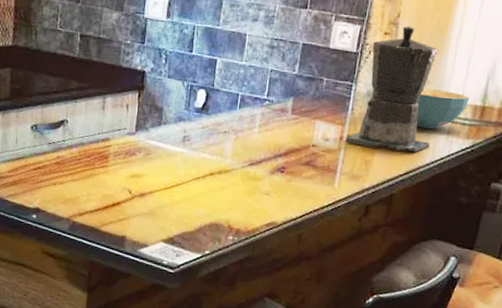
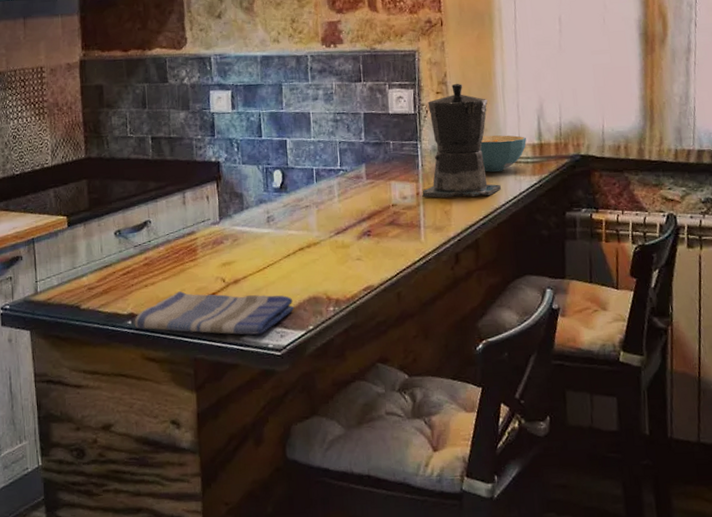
dish towel: none [38,195,195,250] -> present [134,291,295,335]

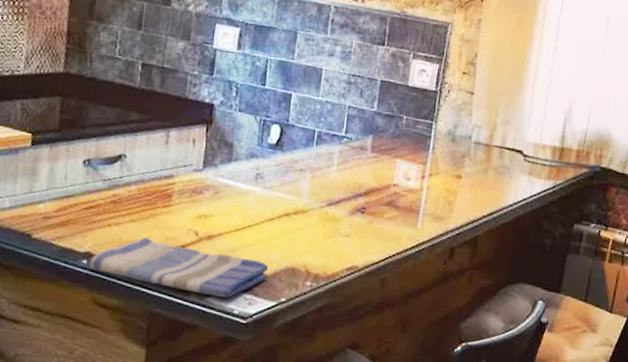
coffee maker: present [422,83,501,198] -> none [427,66,516,193]
cereal bowl: present [480,135,527,172] -> none [497,128,548,169]

